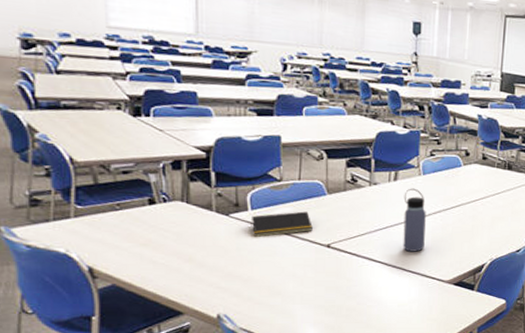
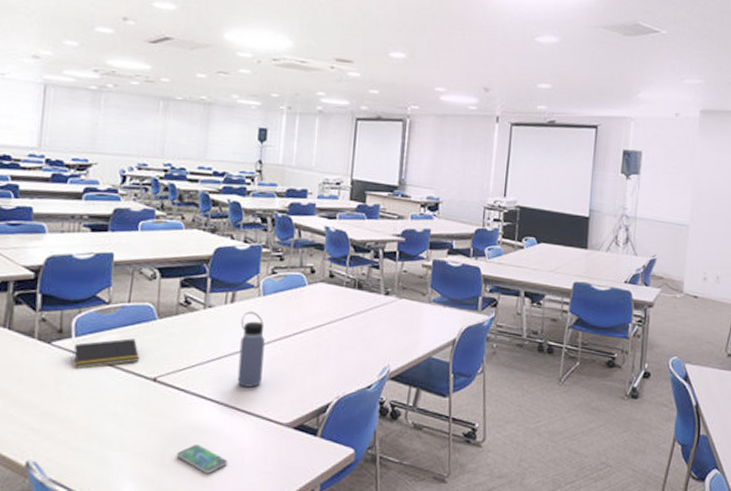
smartphone: none [352,298,397,321] -> present [176,444,227,474]

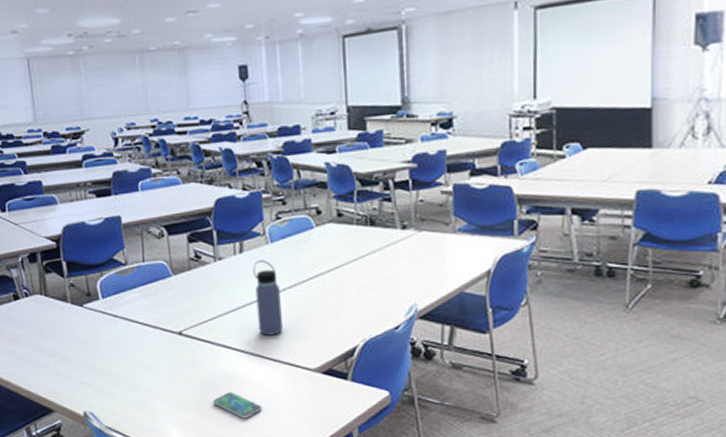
notepad: present [73,338,139,369] -> none [102,296,163,327]

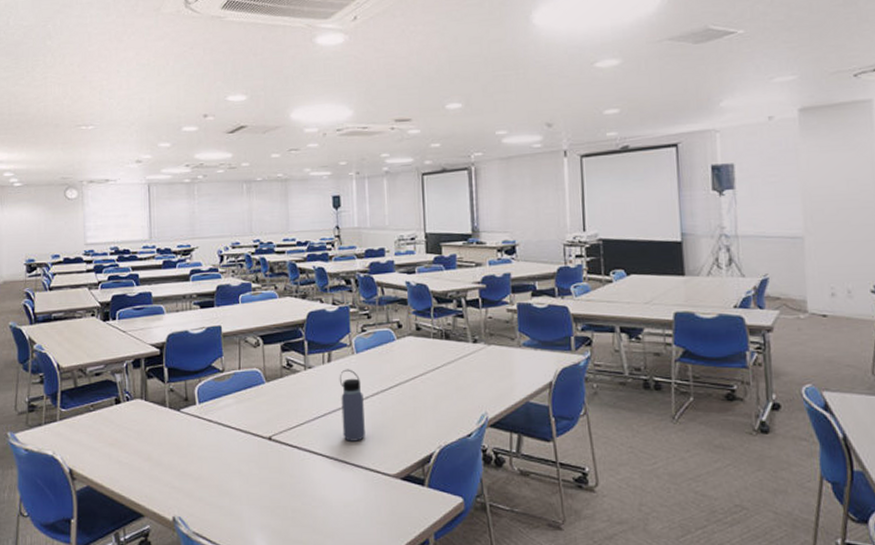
smartphone: present [213,392,262,419] -> none [297,497,344,525]

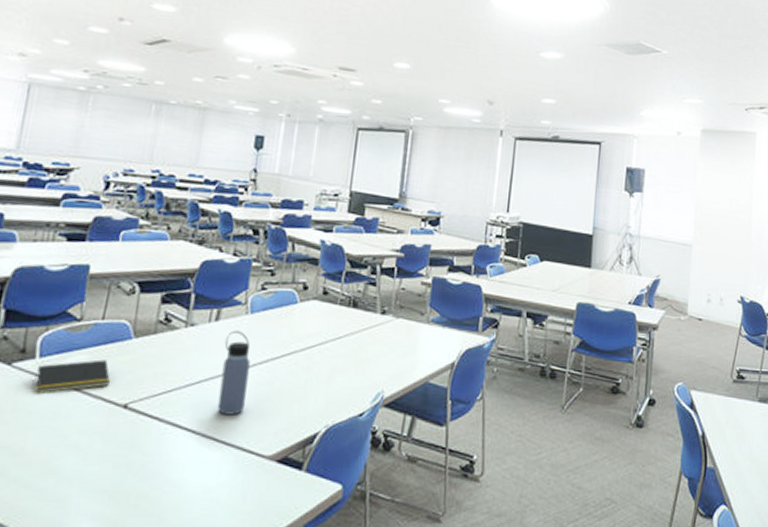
notepad: none [198,402,254,432] -> present [35,359,110,393]

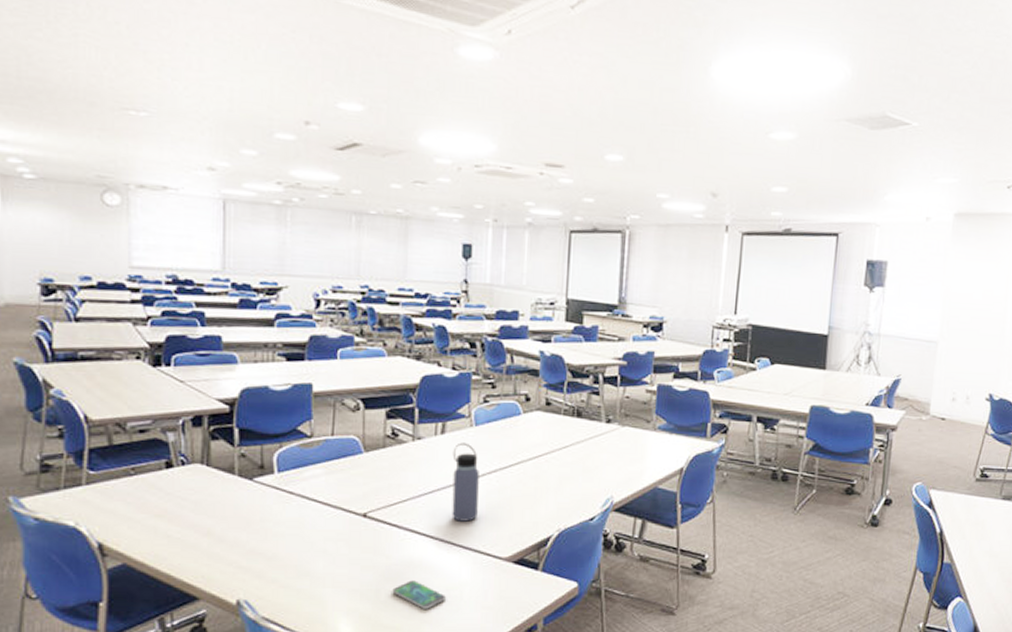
notepad: present [35,359,110,393] -> none [276,473,347,505]
smartphone: none [144,480,201,514] -> present [392,580,446,609]

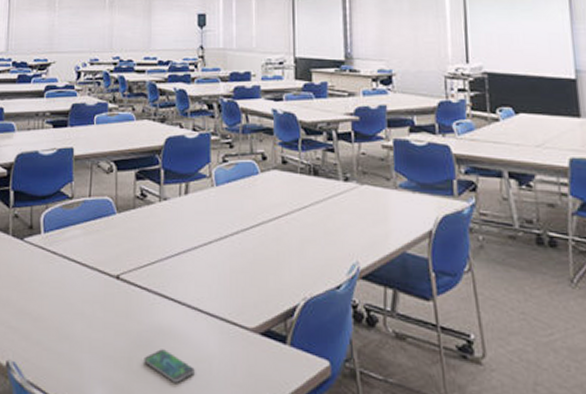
water bottle: present [452,442,479,522] -> none [196,203,222,287]

